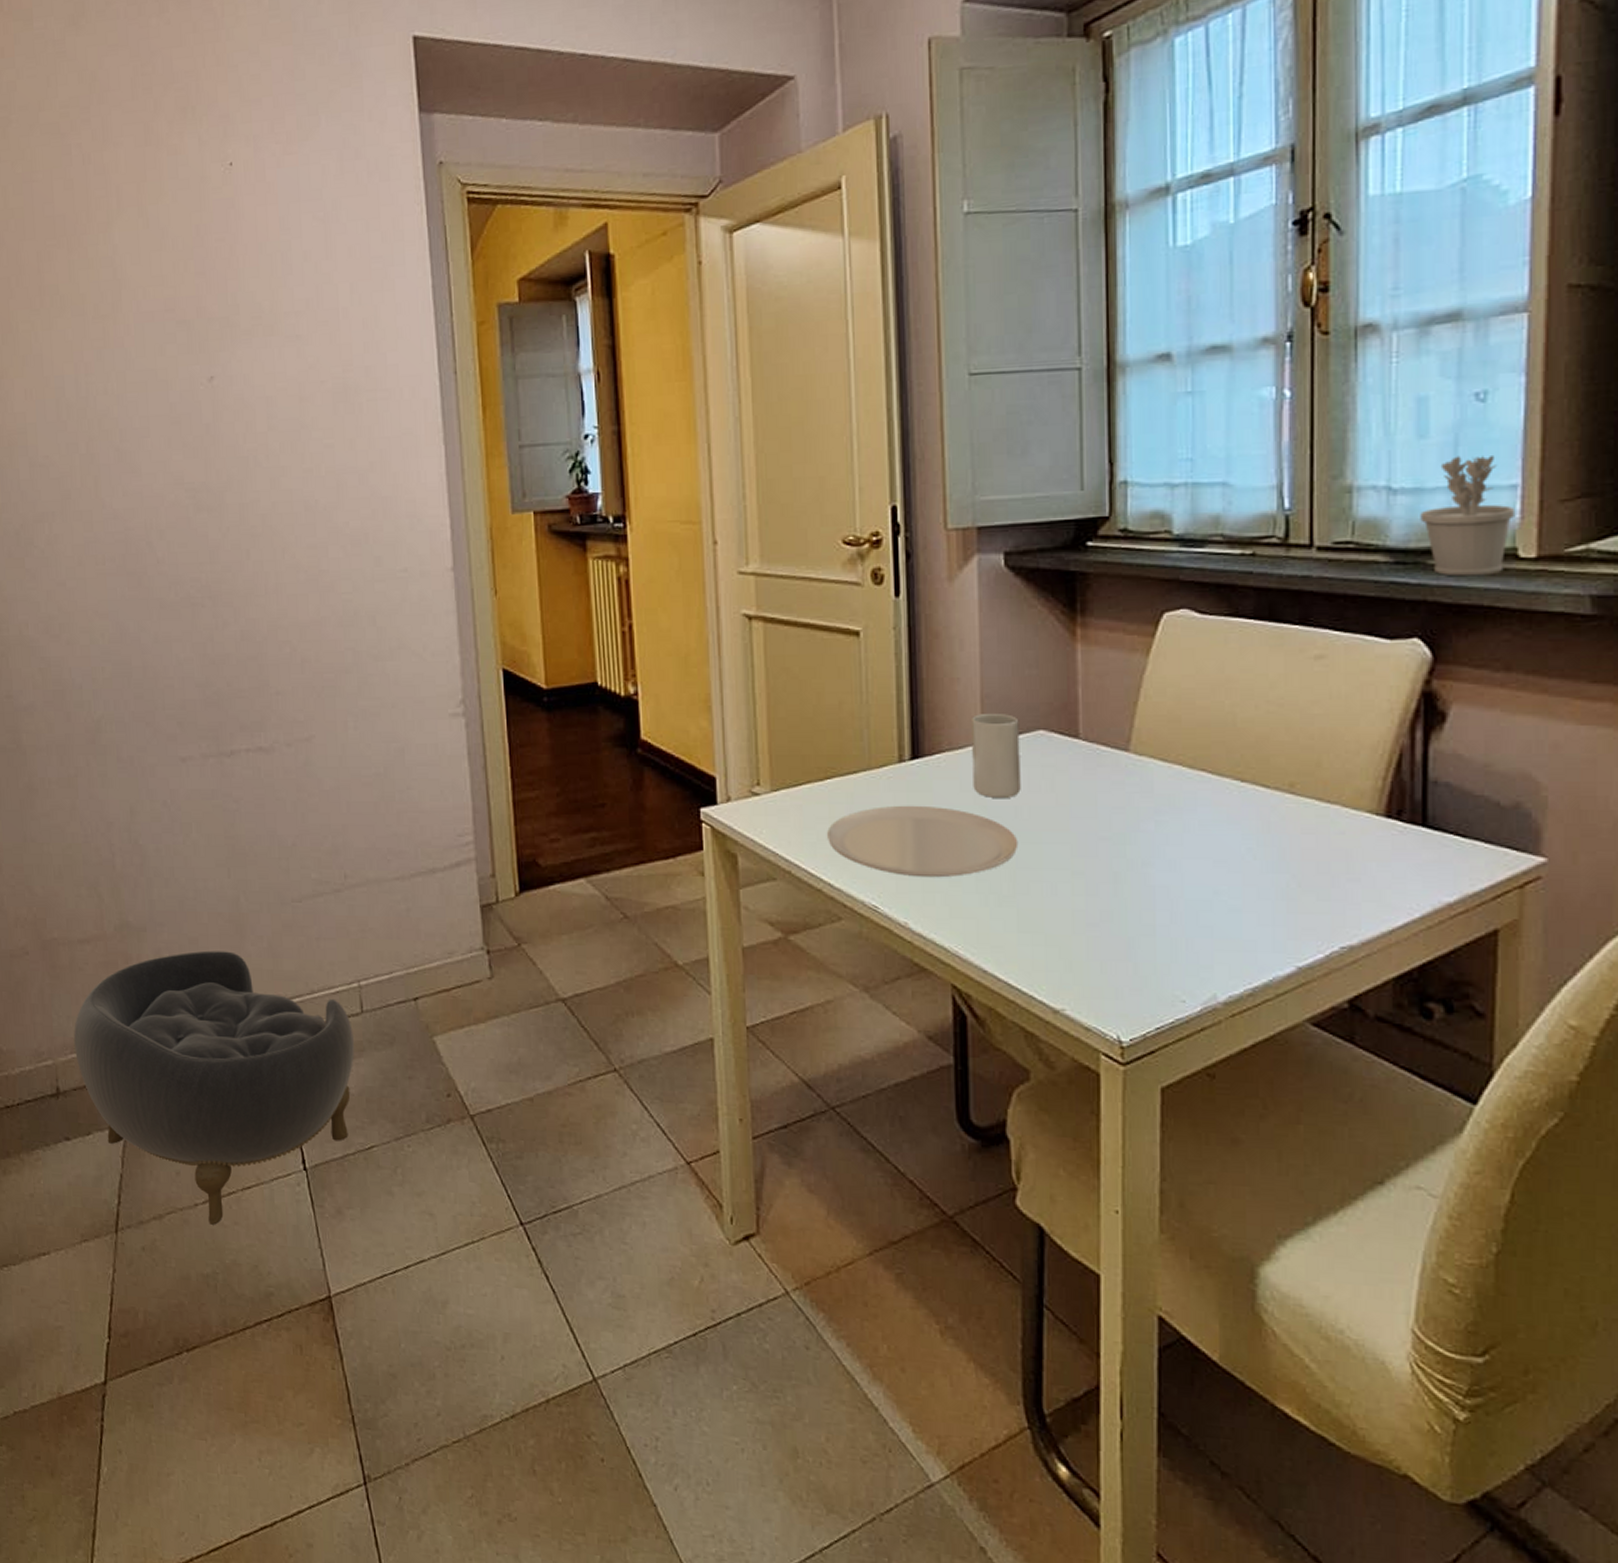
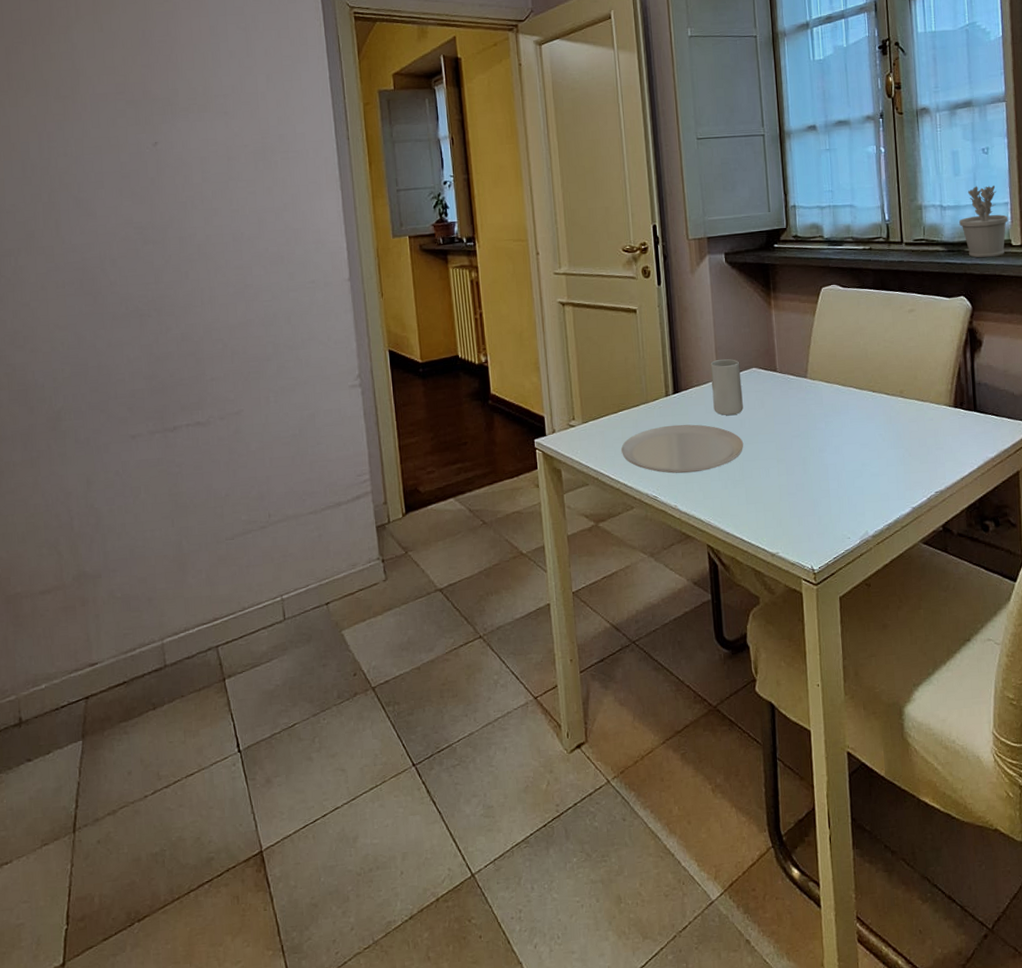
pet bed: present [74,950,355,1225] -> none [35,585,279,811]

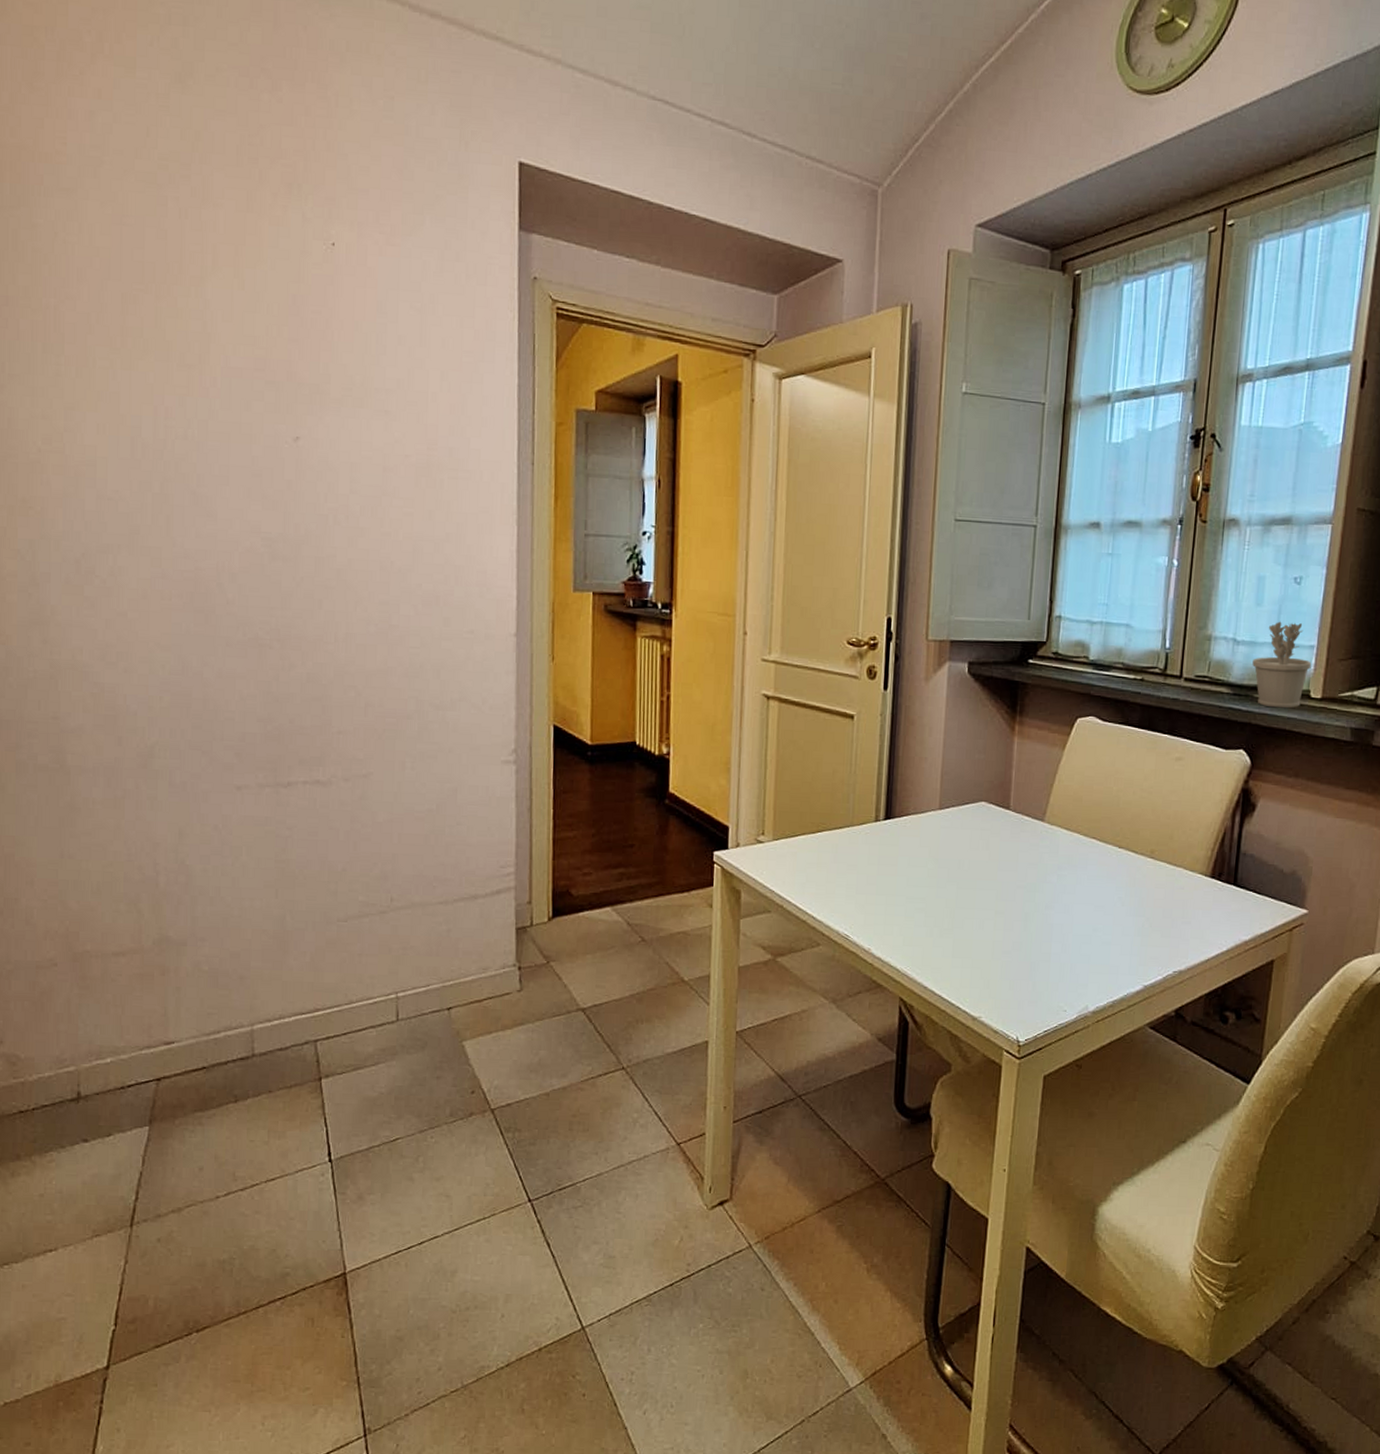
plate: present [621,424,744,474] -> none [814,855,959,914]
mug: present [710,358,743,416] -> none [929,786,968,854]

